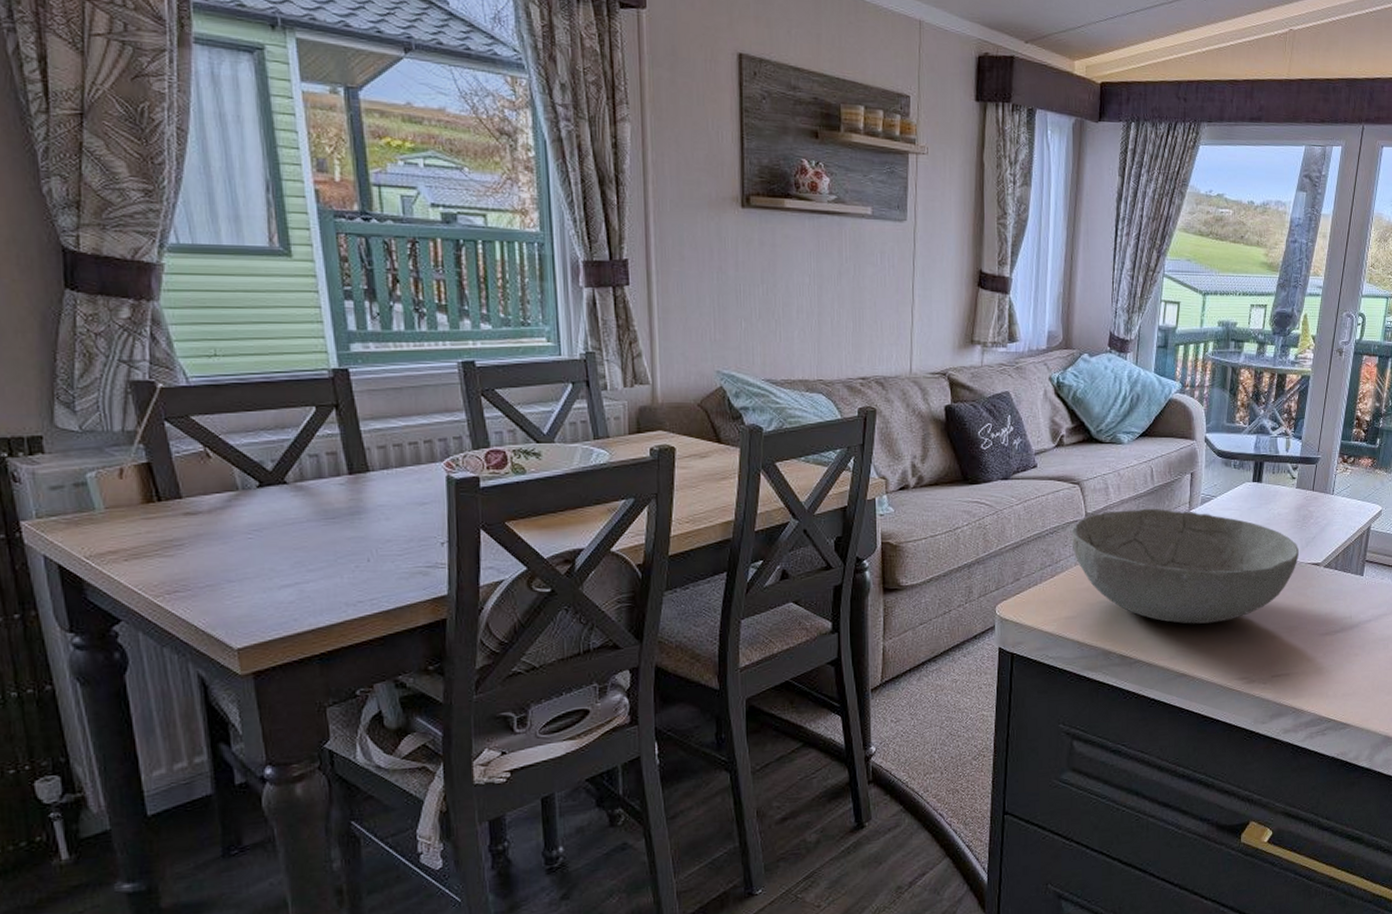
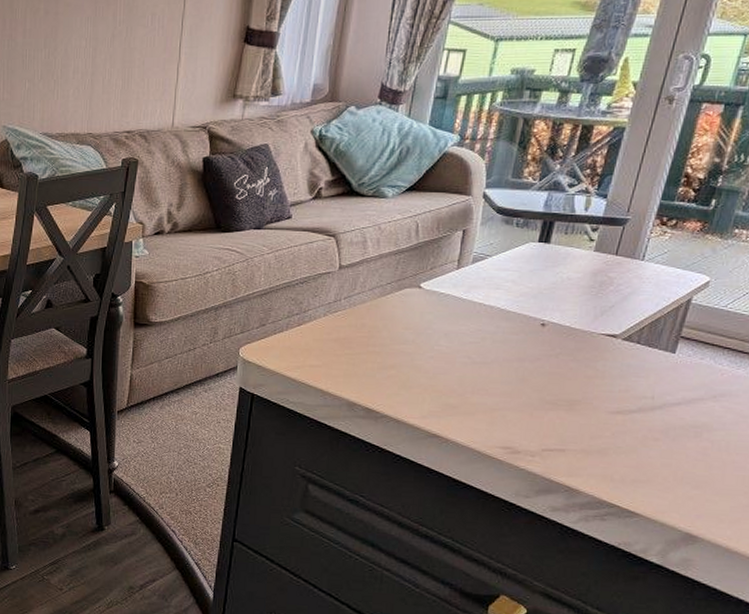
bowl: present [1071,508,1300,624] -> none [322,264,592,387]

